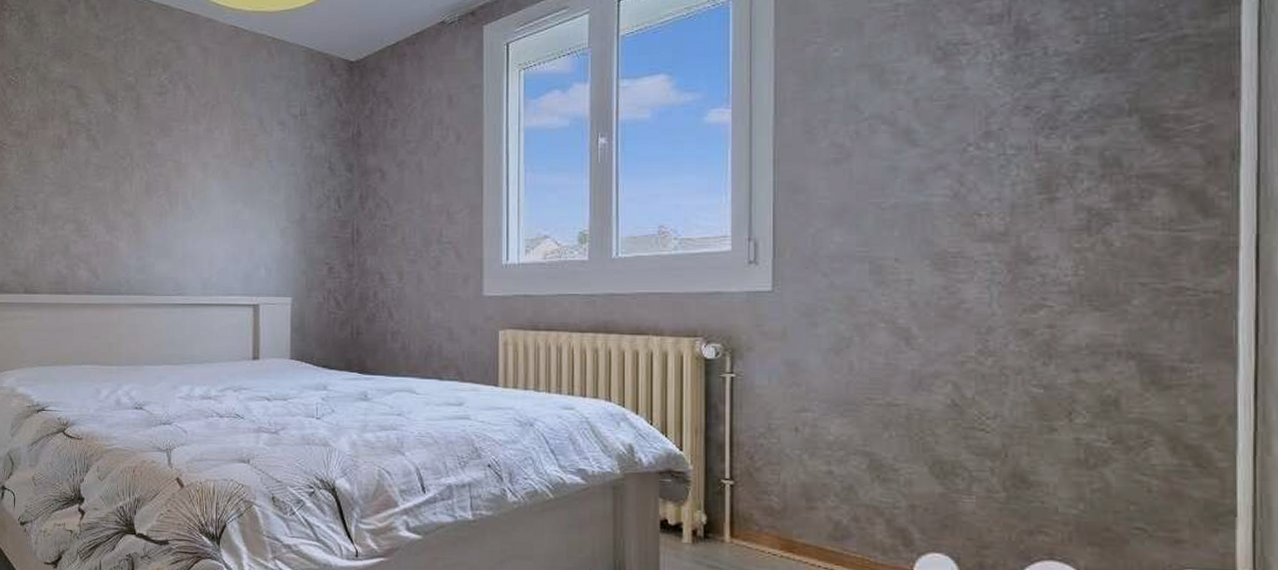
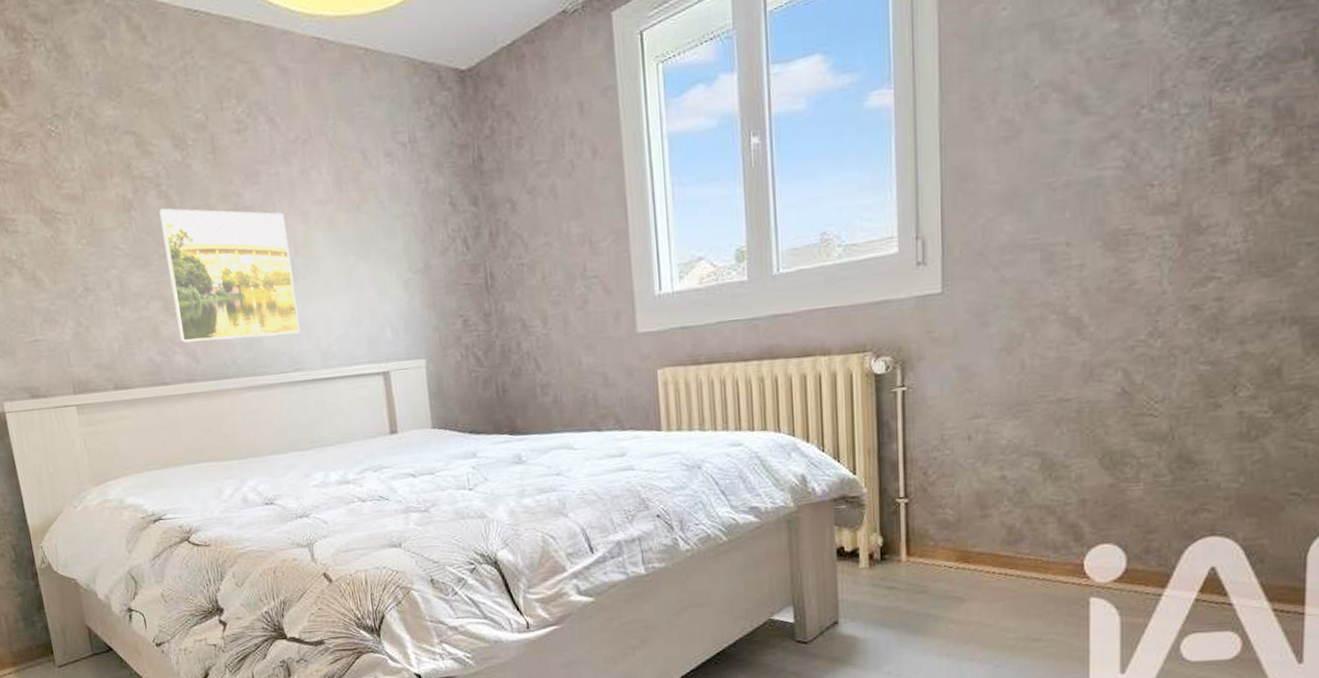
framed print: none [85,148,188,263] -> present [158,208,300,343]

